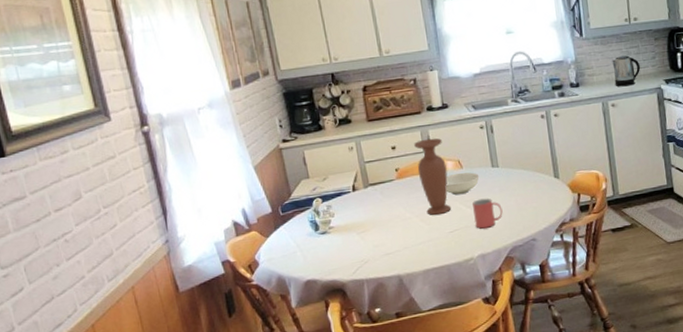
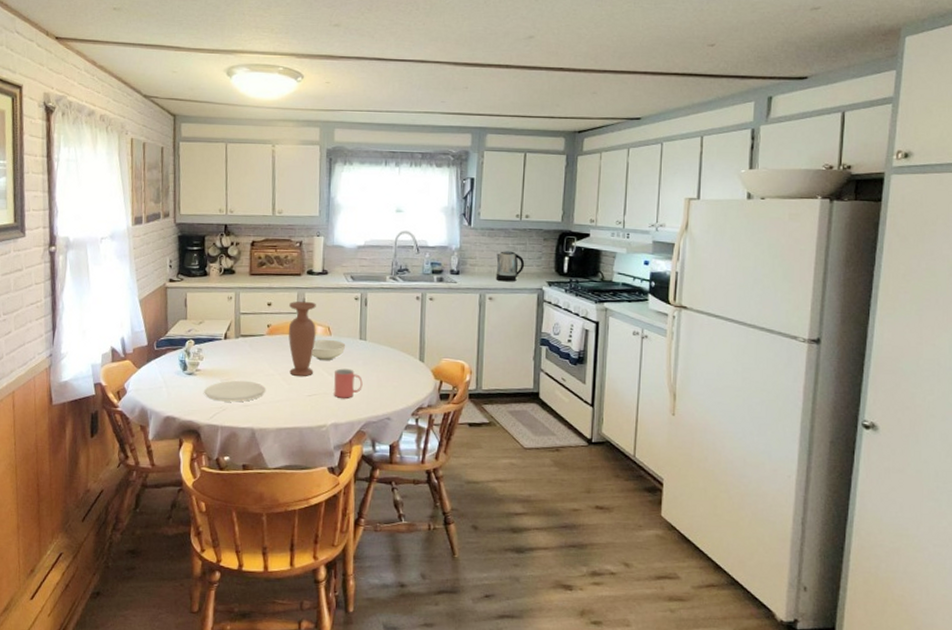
plate: none [341,228,406,255] -> present [204,380,266,402]

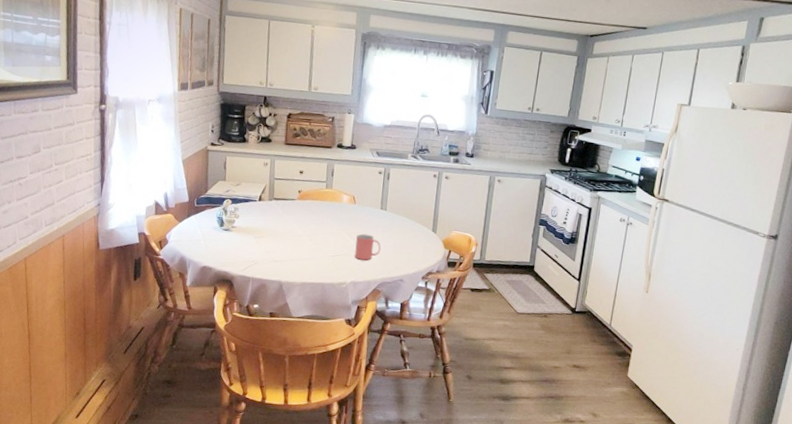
plate: present [204,380,266,402] -> none [238,238,295,258]
vase: present [288,301,316,376] -> none [316,171,344,239]
bowl: present [311,340,346,361] -> none [336,207,368,227]
kettle: present [495,251,525,282] -> none [505,139,532,168]

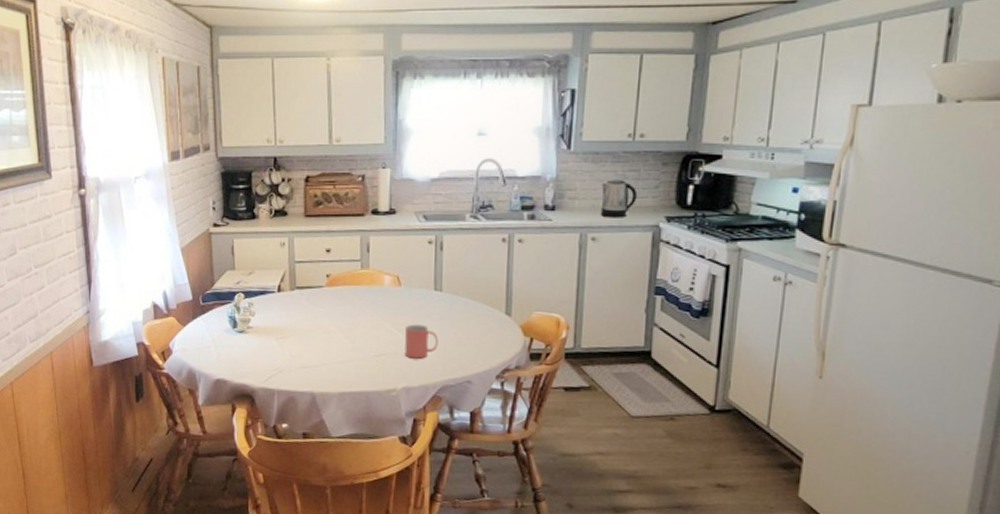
kettle: none [505,139,532,168] -> present [600,180,638,218]

